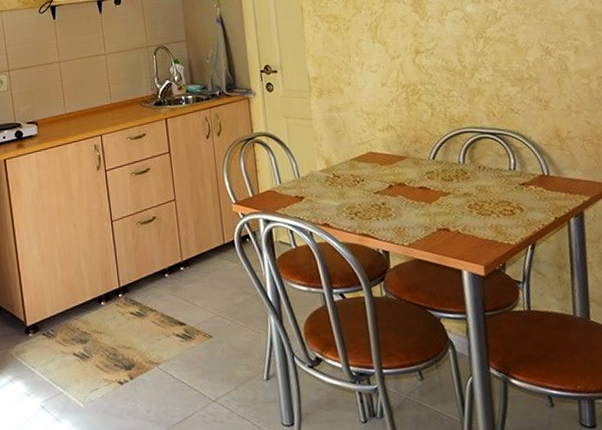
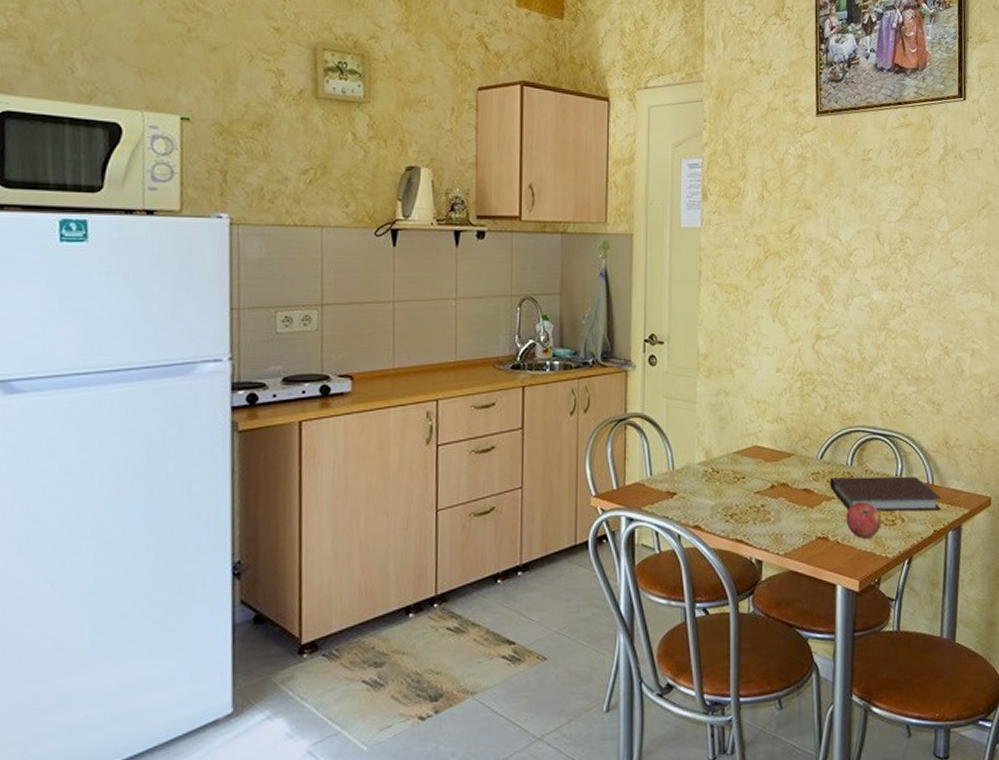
notebook: none [444,169,560,204] -> present [830,476,942,511]
apple: none [464,195,500,228] -> present [846,501,881,539]

